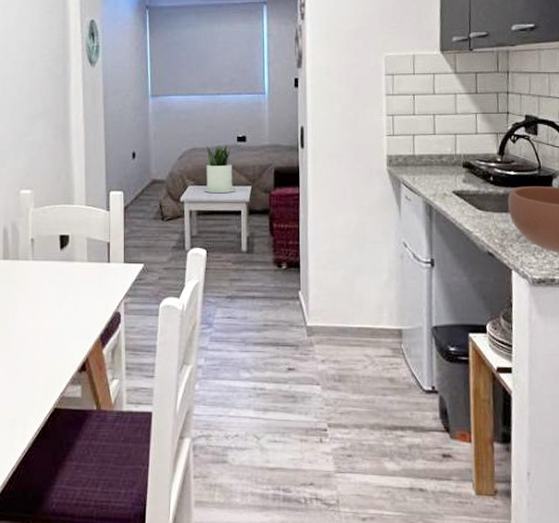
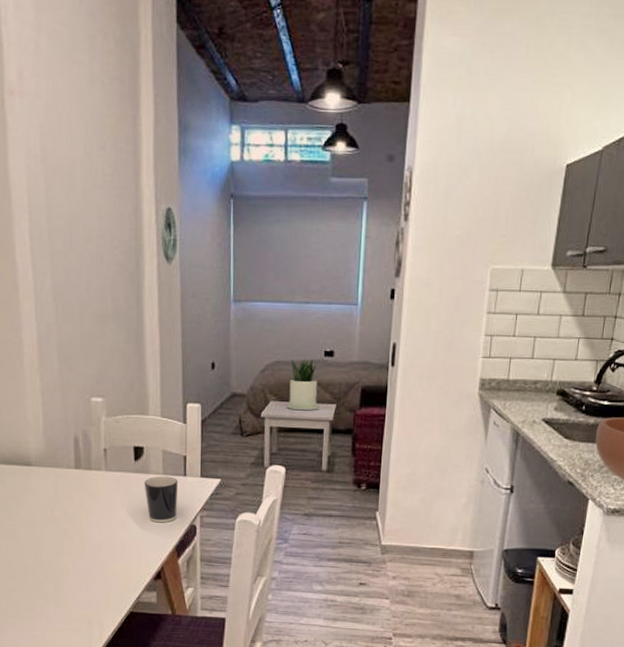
mug: none [69,263,103,311] -> present [144,476,179,523]

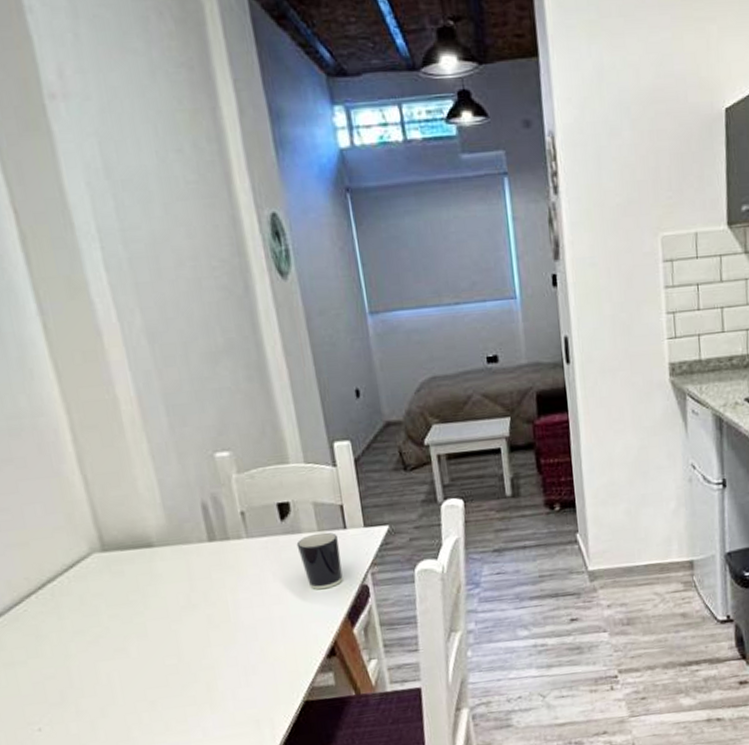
planter: present [286,359,319,411] -> none [449,369,491,432]

